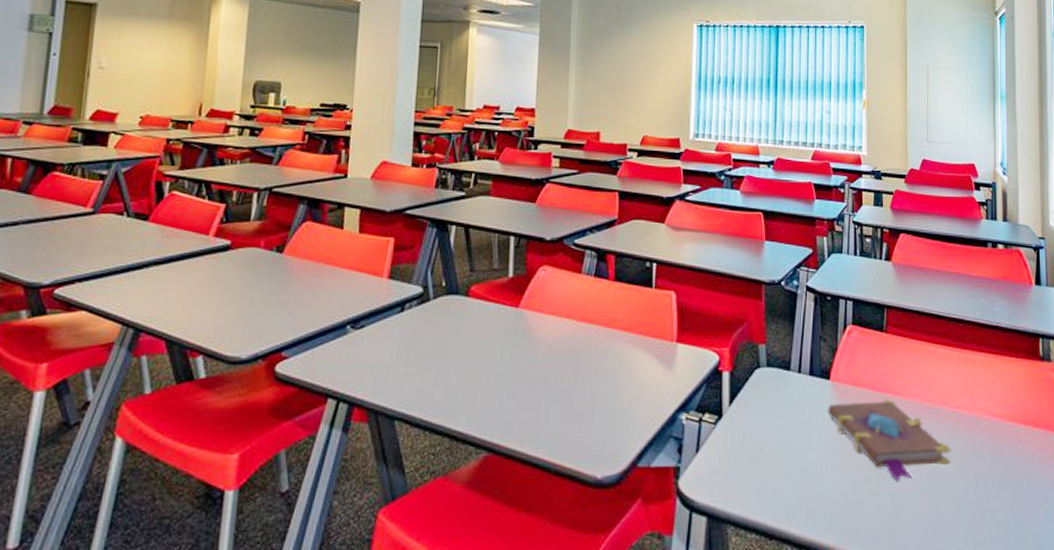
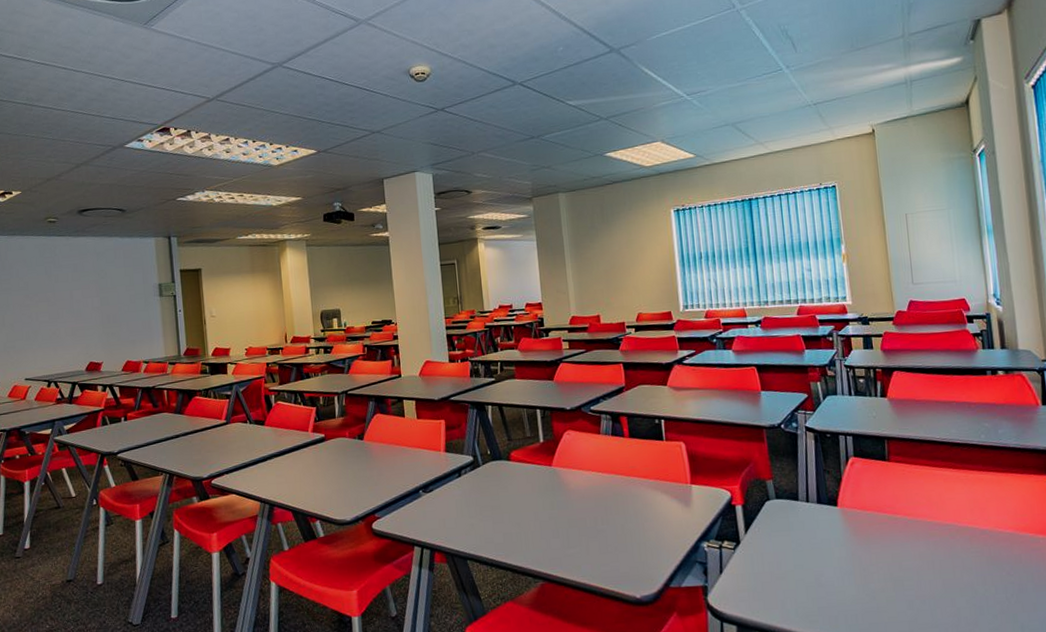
book: present [827,400,952,482] -> none [838,520,967,591]

